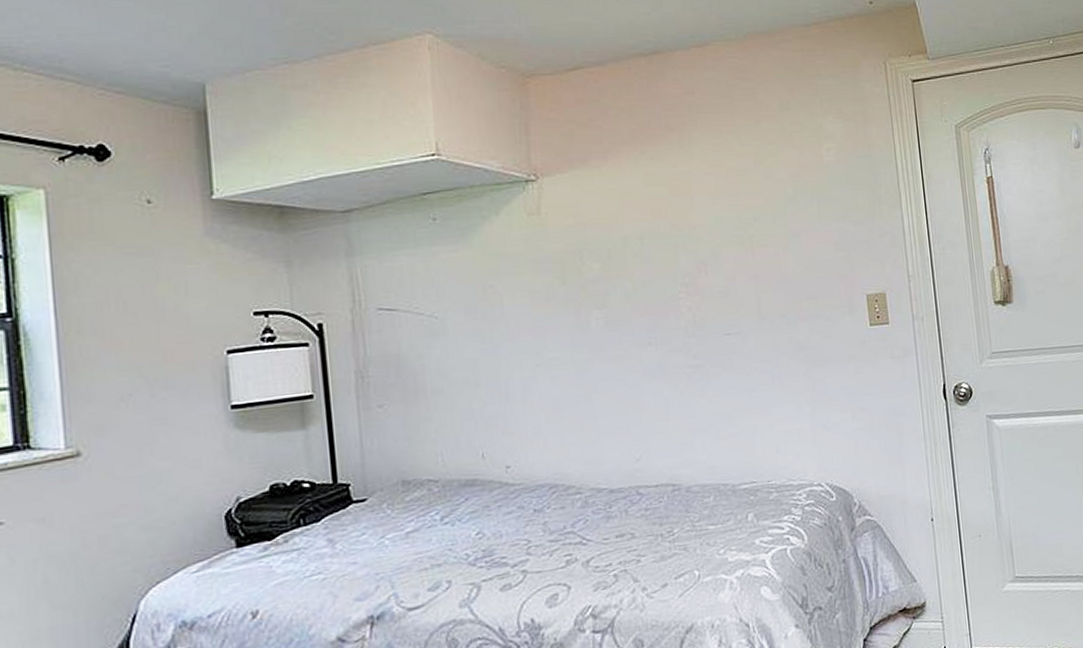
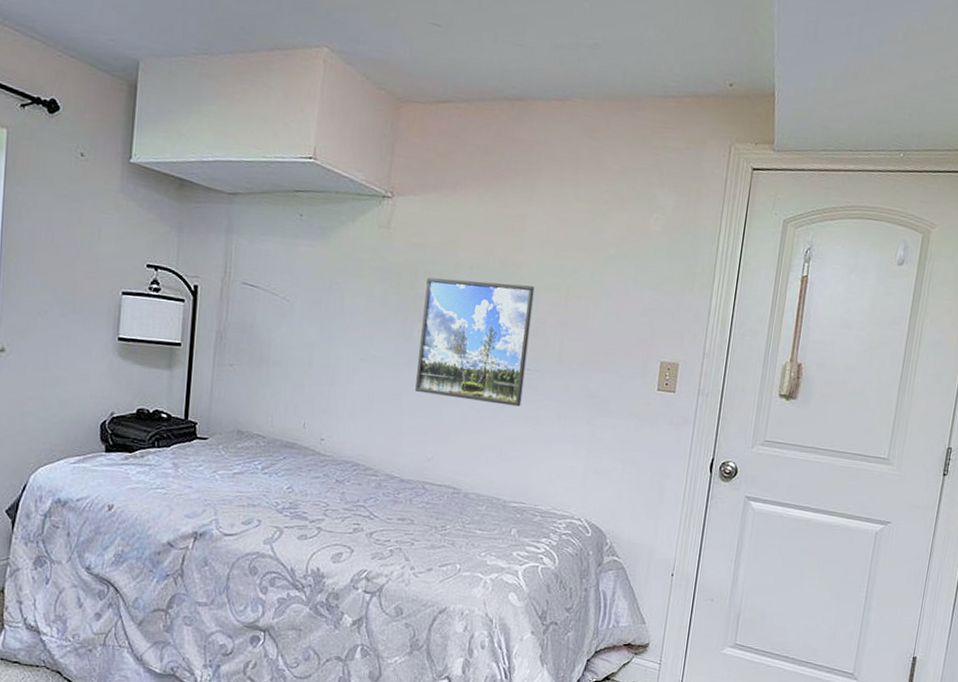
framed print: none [593,243,728,388] -> present [415,277,535,407]

